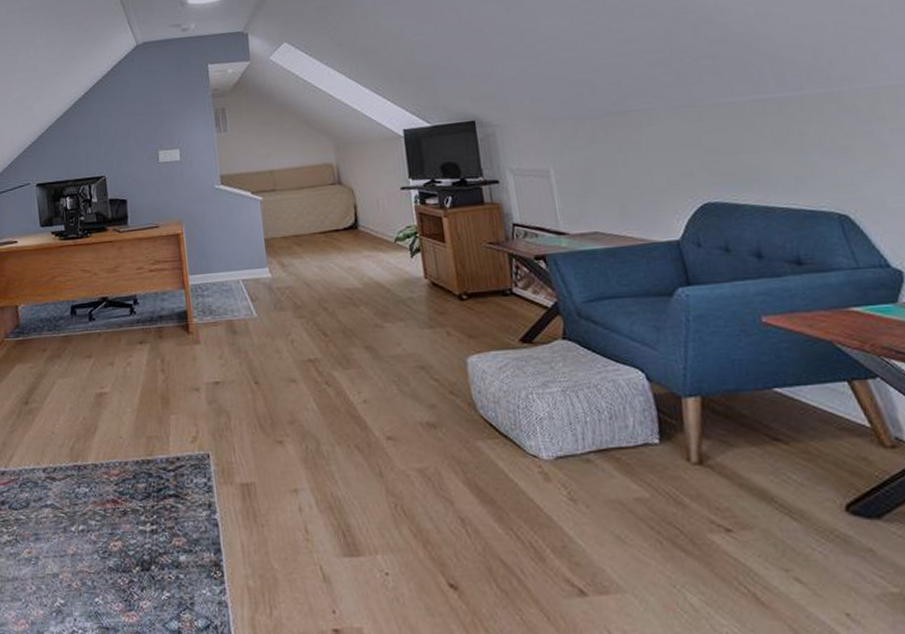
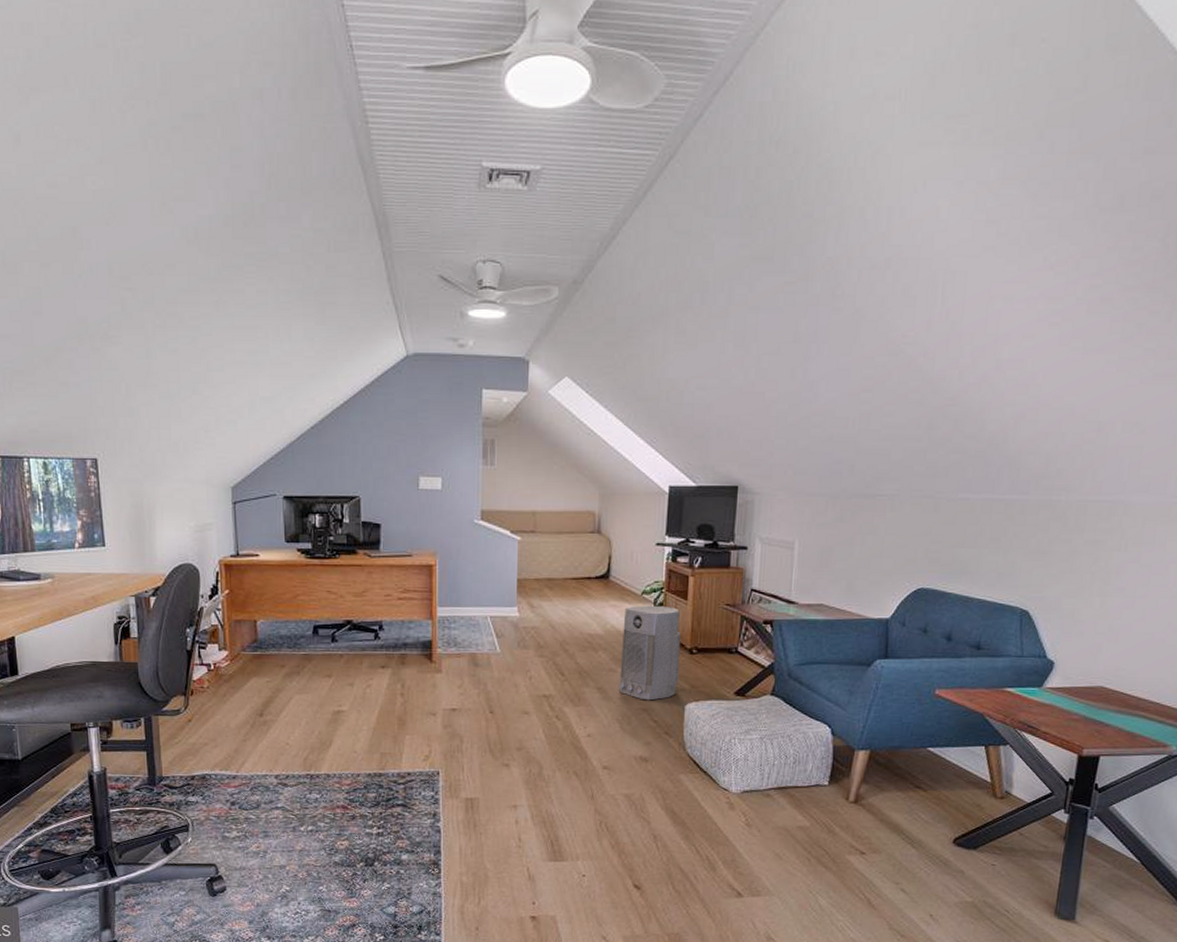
air purifier: none [380,251,454,357] -> present [618,605,682,701]

